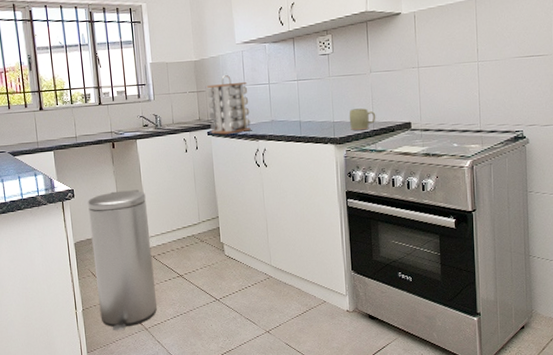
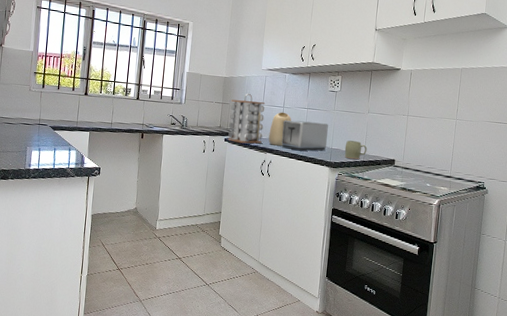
pedal bin: present [87,190,158,331] -> none [102,175,162,299]
kettle: none [257,89,282,130] -> present [268,112,292,146]
toaster: none [272,94,328,132] -> present [281,120,328,151]

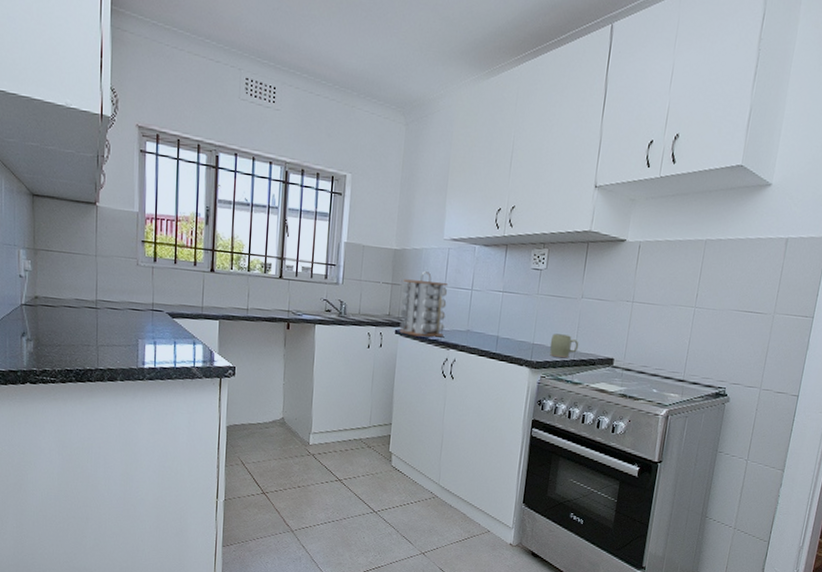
kettle: present [268,112,292,146] -> none [452,296,483,341]
toaster: present [281,120,328,151] -> none [469,306,530,347]

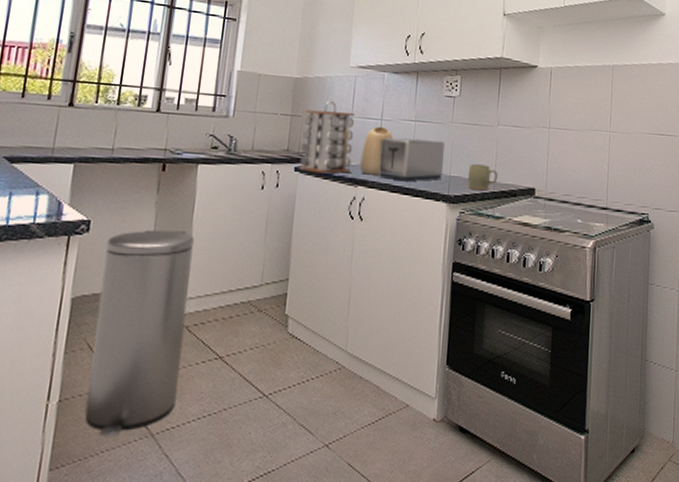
pedal bin: none [243,376,315,529] -> present [84,229,194,437]
kettle: none [452,296,483,341] -> present [360,126,394,176]
toaster: none [469,306,530,347] -> present [379,137,445,182]

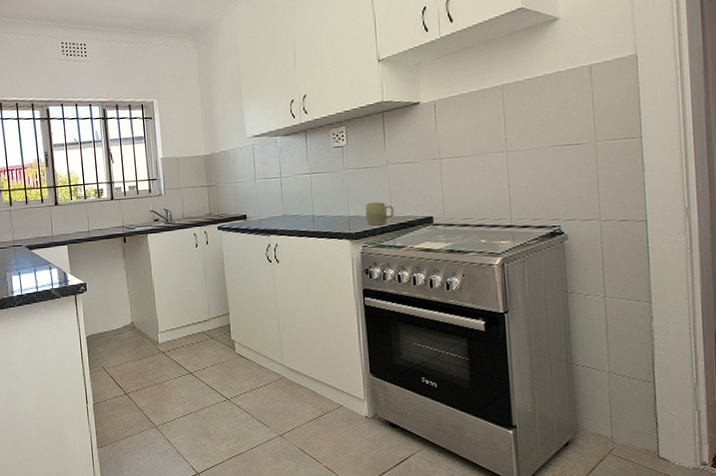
pedal bin: present [84,229,194,437] -> none [99,284,167,428]
spice rack: present [299,101,356,175] -> none [216,169,262,230]
kettle: present [360,126,394,176] -> none [268,183,294,225]
toaster: present [379,137,445,182] -> none [284,187,343,227]

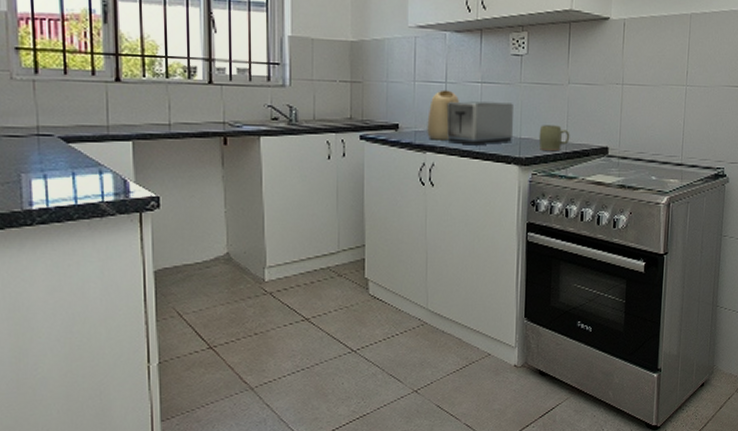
kettle: none [268,183,294,225] -> present [427,89,460,140]
toaster: none [284,187,343,227] -> present [447,101,514,146]

